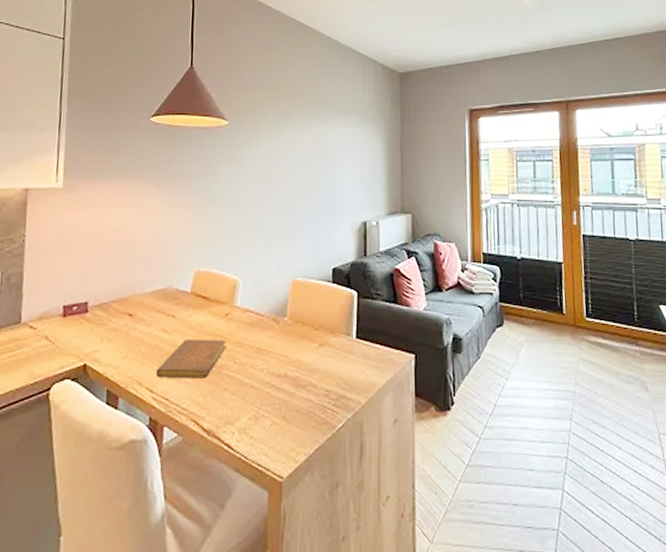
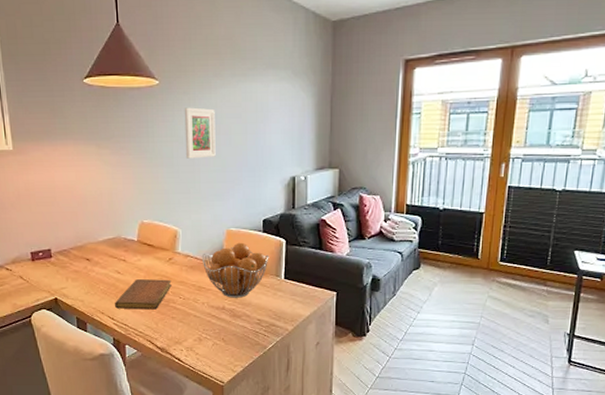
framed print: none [251,148,284,201] -> present [184,107,216,159]
fruit basket: none [263,294,339,363] -> present [201,242,269,298]

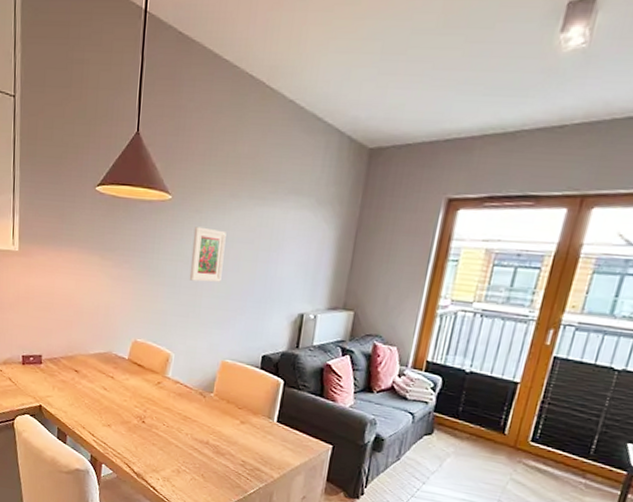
notebook: present [115,279,172,310] -> none [97,398,157,433]
fruit basket: present [201,242,269,298] -> none [191,376,264,435]

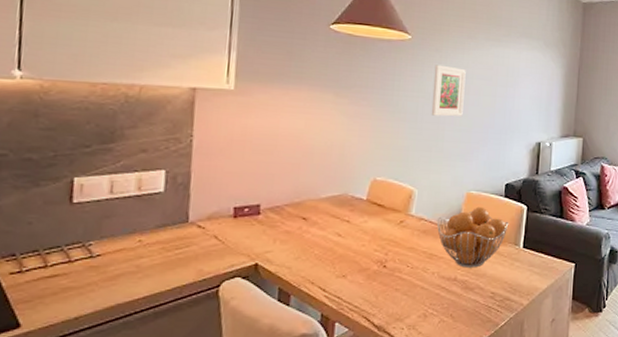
fruit basket: none [191,376,264,435] -> present [436,206,509,268]

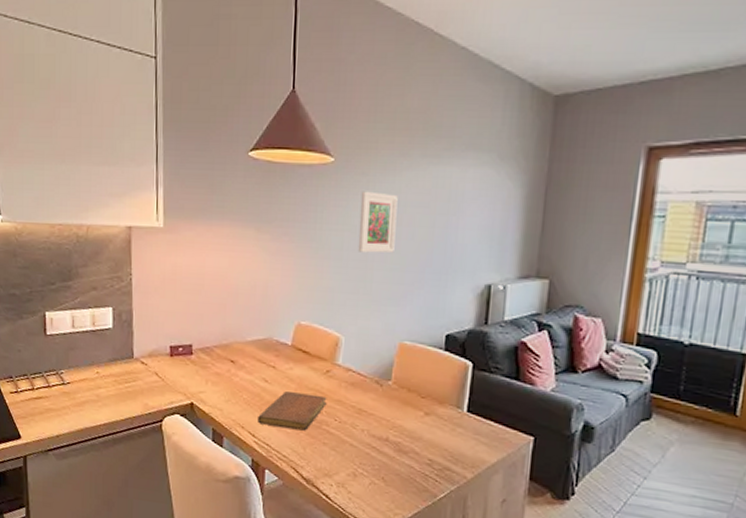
notebook: none [329,244,400,280] -> present [258,391,327,431]
fruit basket: present [436,206,509,268] -> none [365,360,450,430]

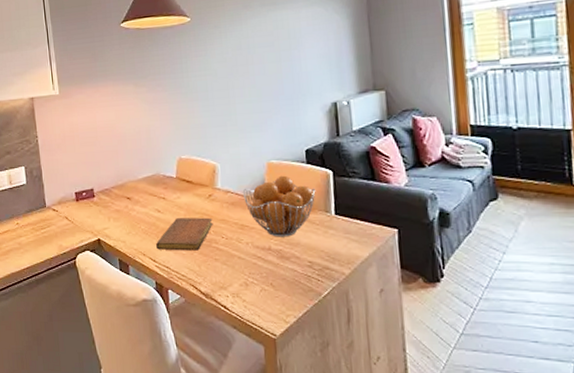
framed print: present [357,191,398,253] -> none [216,39,251,91]
fruit basket: none [365,360,450,430] -> present [242,175,316,237]

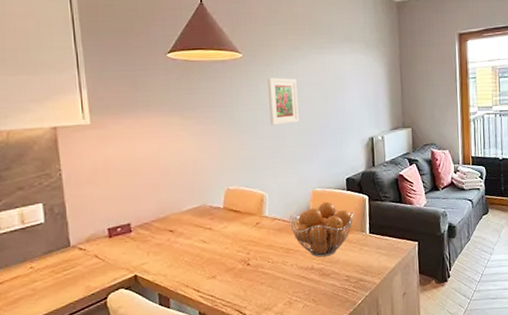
notebook: present [156,217,213,251] -> none [200,244,260,280]
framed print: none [216,39,251,91] -> present [267,77,299,125]

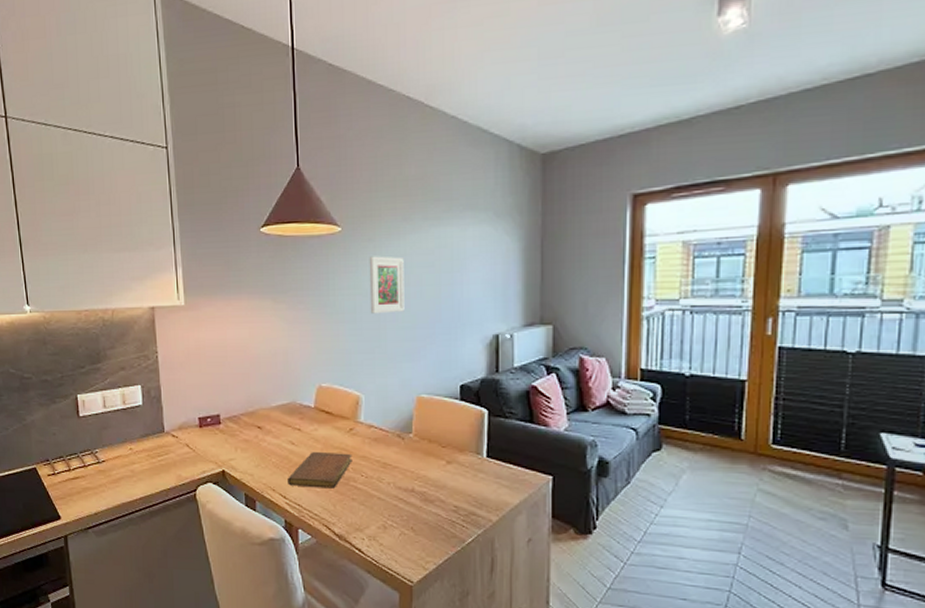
notebook: none [200,244,260,280] -> present [288,452,353,489]
fruit basket: present [289,201,354,257] -> none [387,411,468,479]

